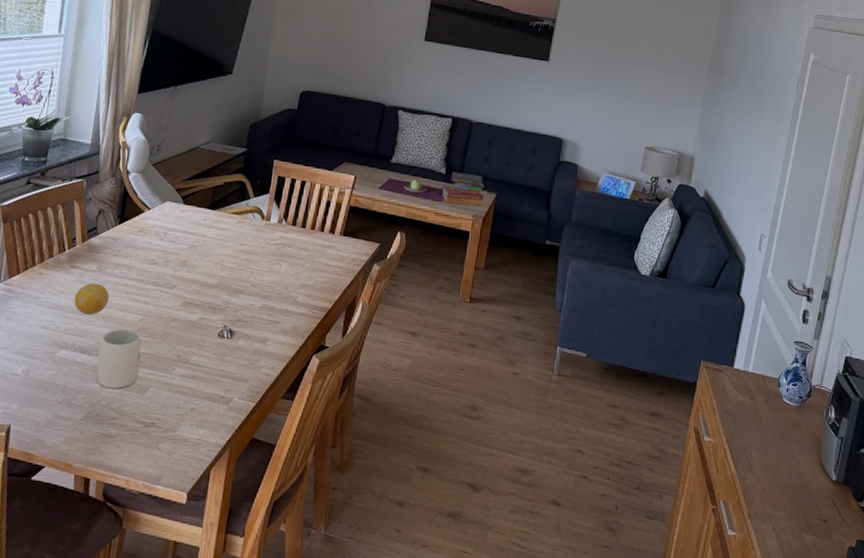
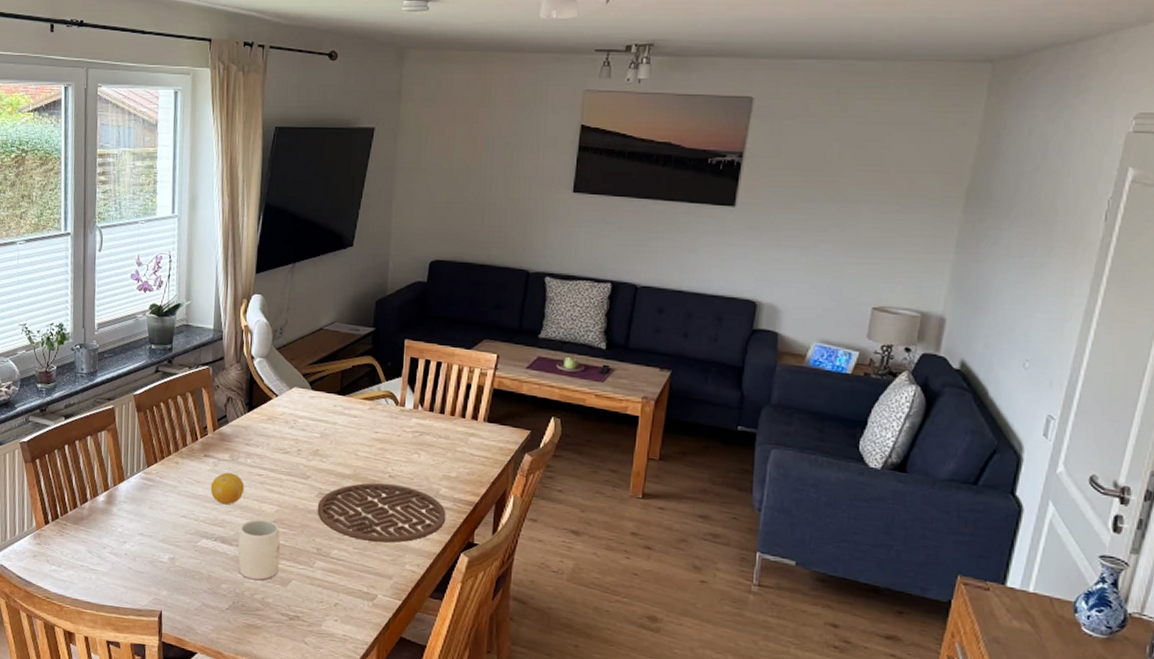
placemat: none [180,291,302,348] -> present [317,483,446,543]
books: present [442,171,484,207] -> none [603,346,656,387]

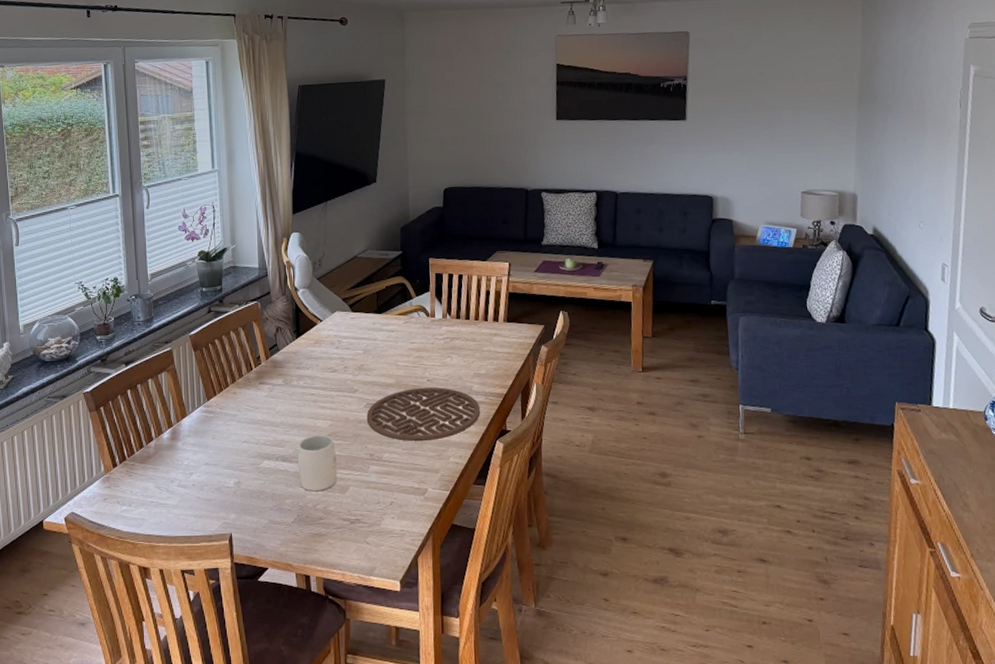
fruit: present [210,472,245,505] -> none [268,396,299,426]

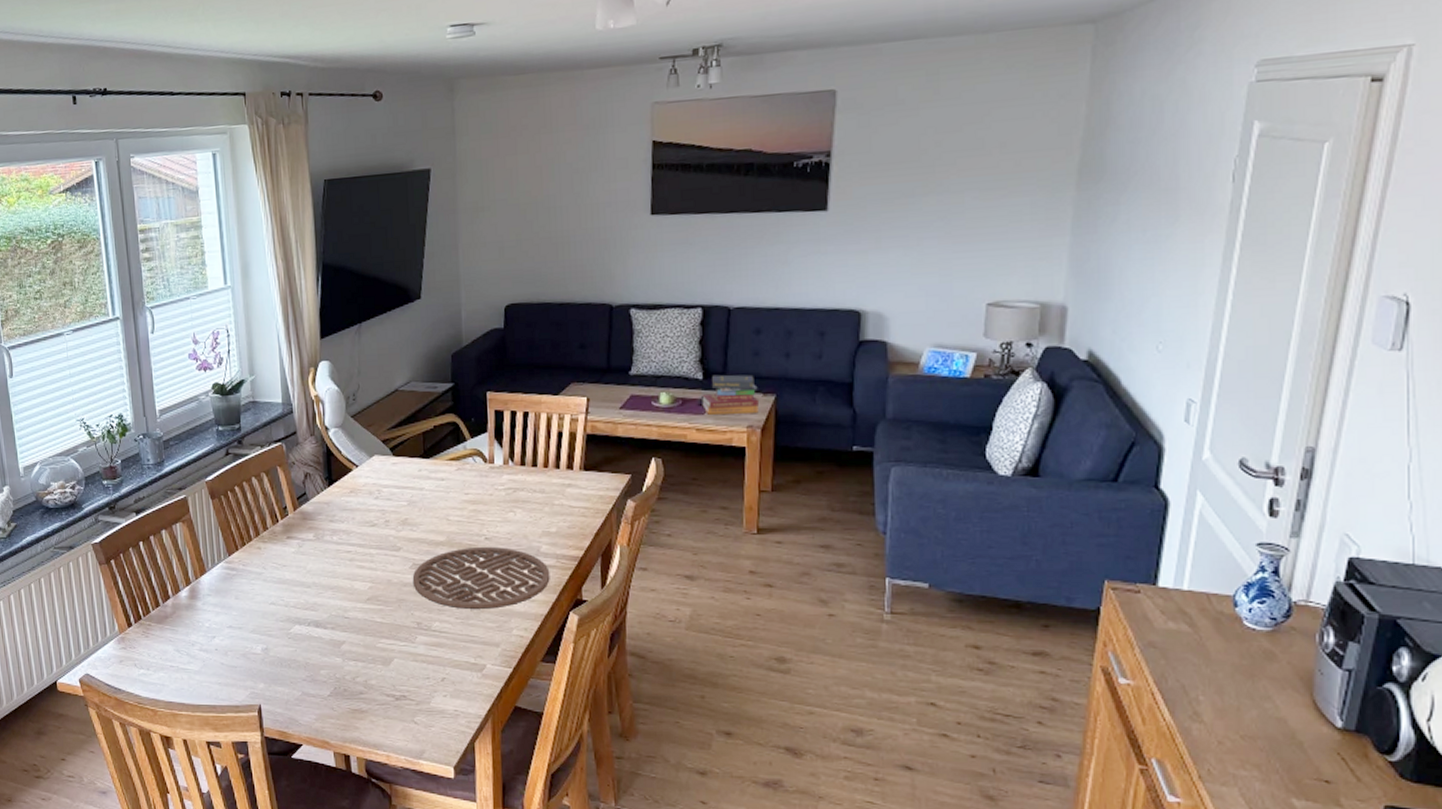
mug: present [297,434,337,492] -> none [332,598,379,663]
books: none [597,244,641,276] -> present [702,374,759,415]

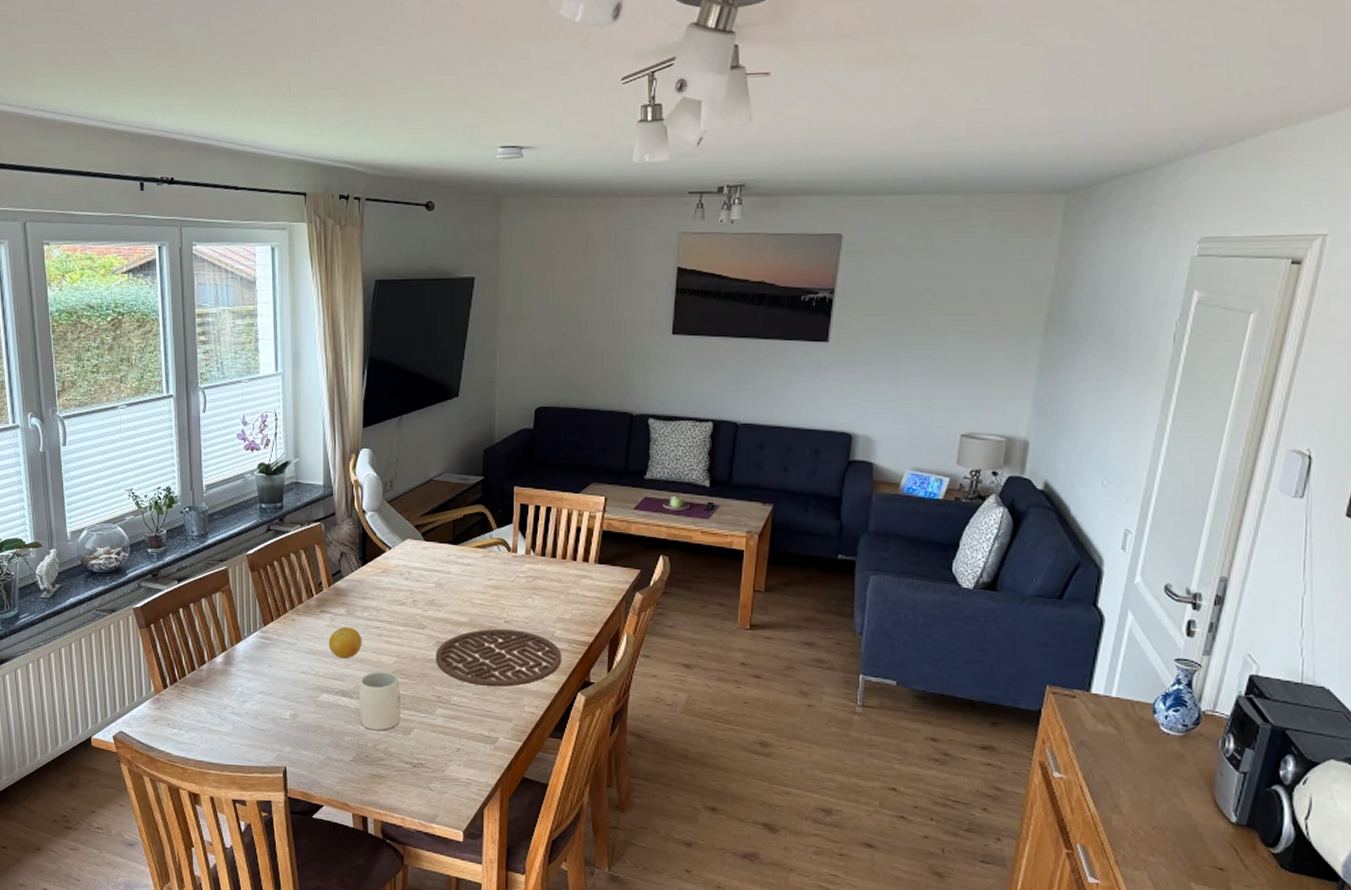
fruit: none [297,553,334,587] -> present [328,627,362,659]
mug: none [332,598,379,663] -> present [358,671,400,731]
books: present [702,374,759,415] -> none [708,483,758,521]

